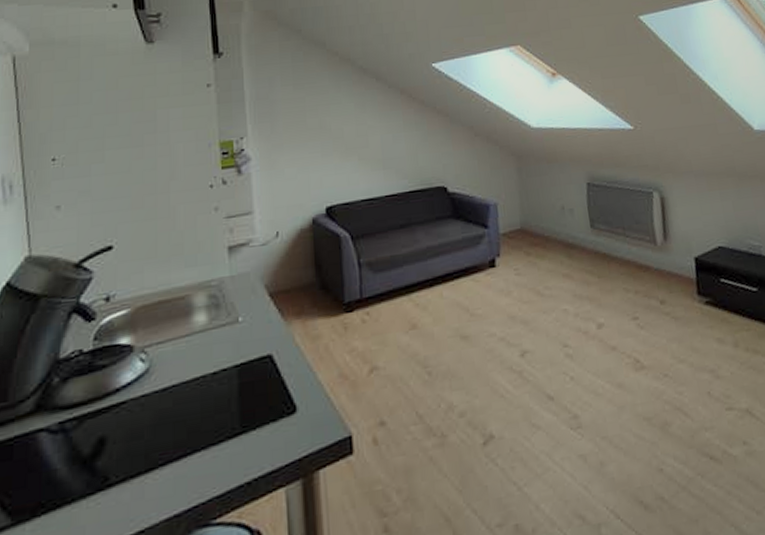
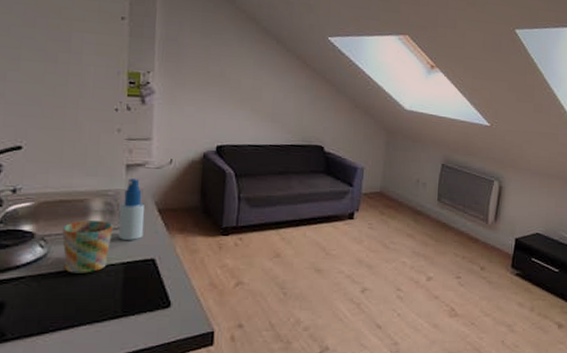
mug: none [163,317,221,388] -> present [62,220,113,273]
spray bottle: none [227,261,256,337] -> present [118,178,145,240]

